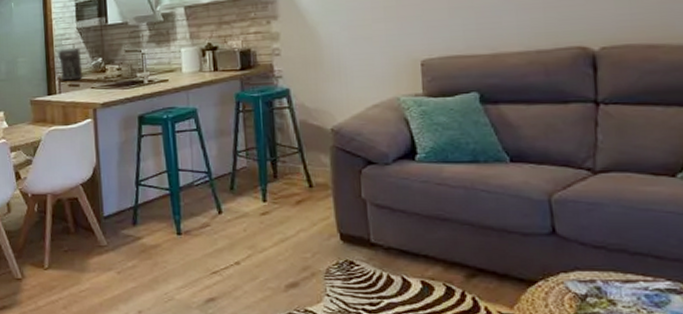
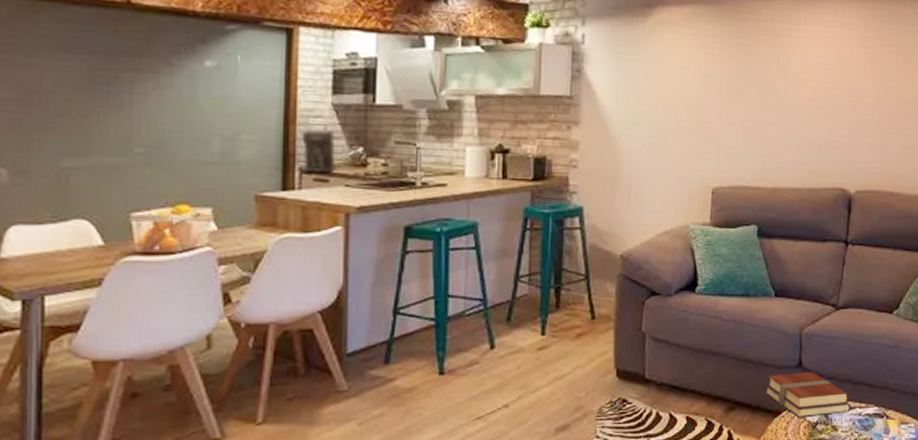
books: none [512,239,632,289] -> present [765,371,851,418]

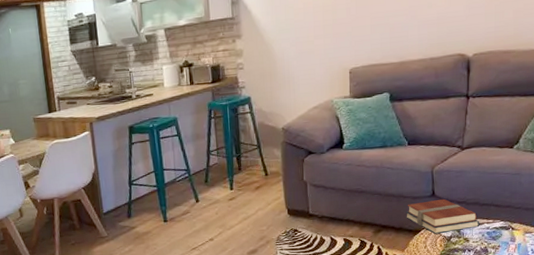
coffee maker: present [301,129,335,174] -> none [55,68,79,100]

